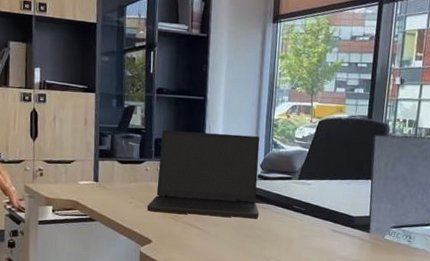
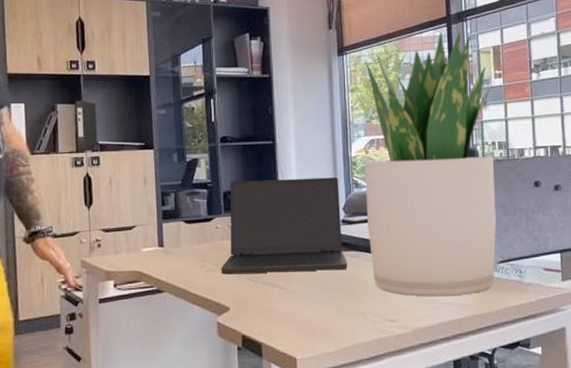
binder: none [26,39,46,88] -> present [75,100,98,151]
planter: none [280,10,412,252] -> present [365,32,497,297]

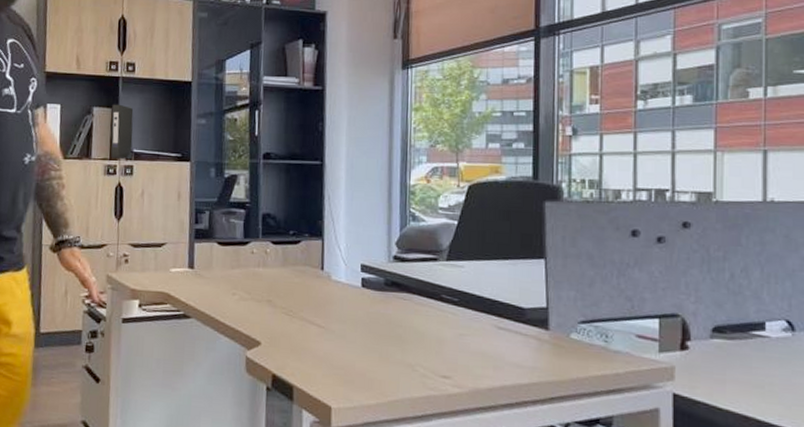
laptop: present [220,177,348,275] -> none [253,203,398,313]
planter: present [365,32,497,297] -> none [423,47,587,357]

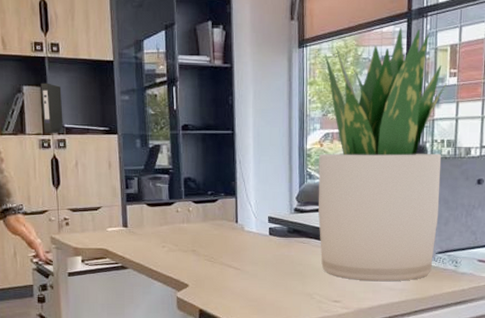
planter: none [423,47,587,357] -> present [318,27,447,282]

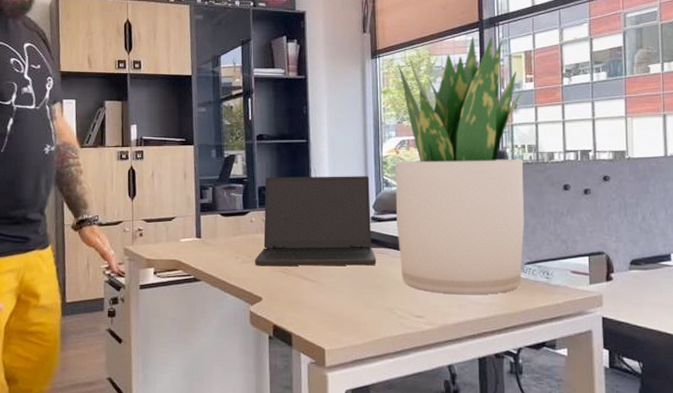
binder: present [41,82,64,133] -> none [122,97,142,145]
laptop: none [180,167,298,255] -> present [254,176,377,267]

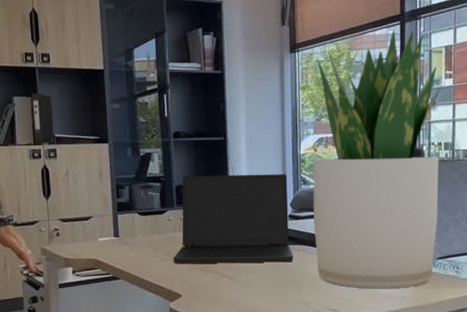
binder: none [122,97,142,145] -> present [31,93,55,143]

